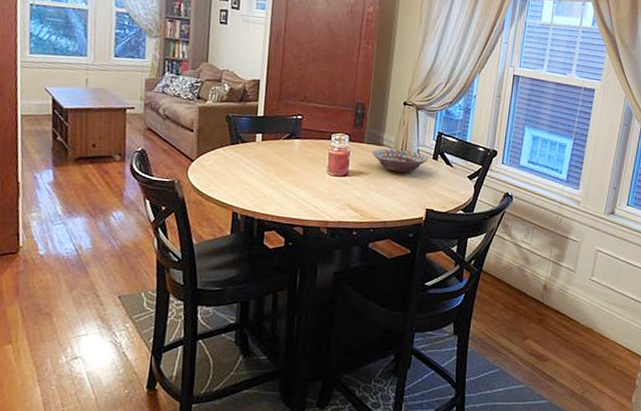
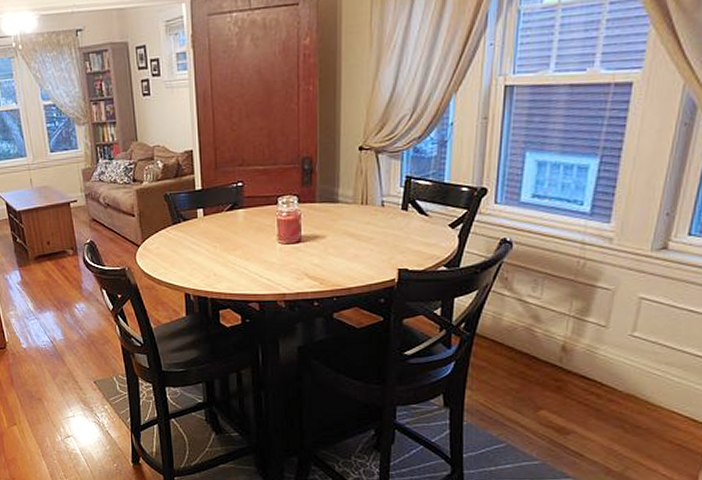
decorative bowl: present [372,148,429,173] -> none [327,203,397,231]

